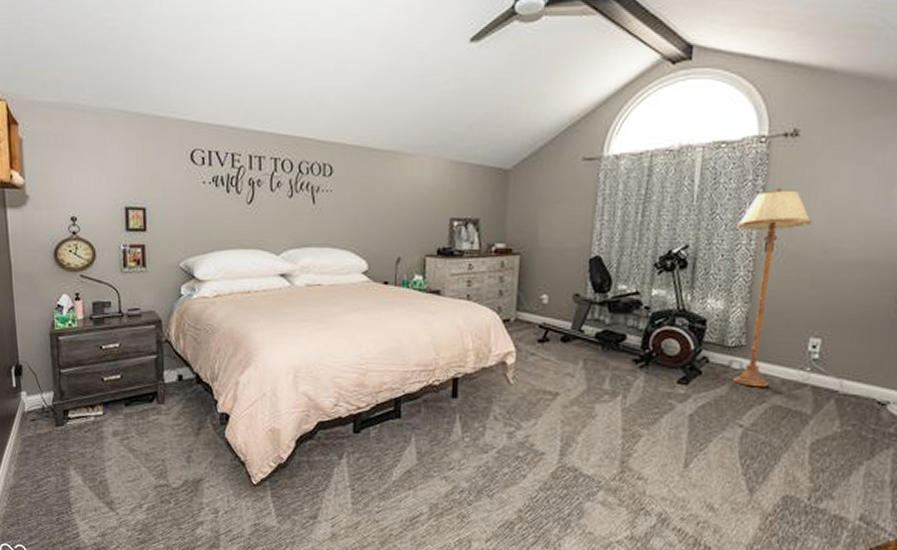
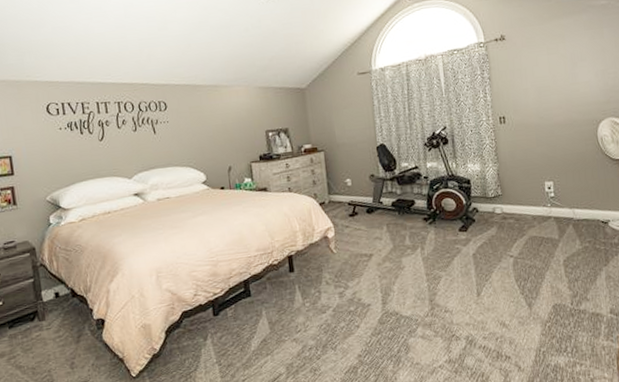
floor lamp: present [733,188,813,386] -> none [477,77,528,225]

